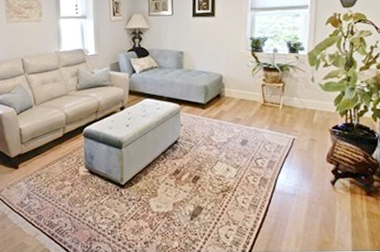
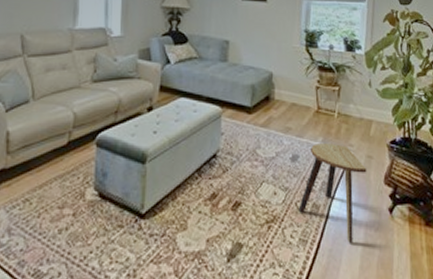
stool: none [249,129,310,209] -> present [298,142,367,244]

